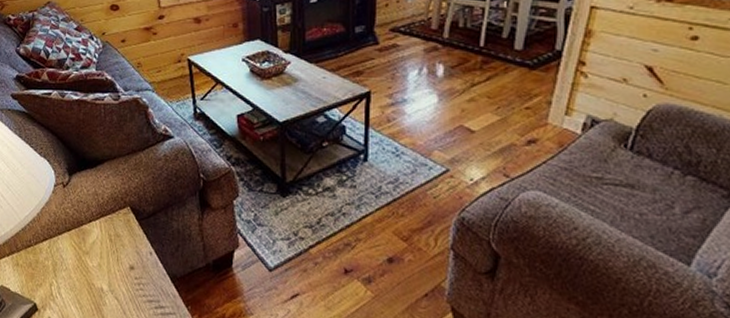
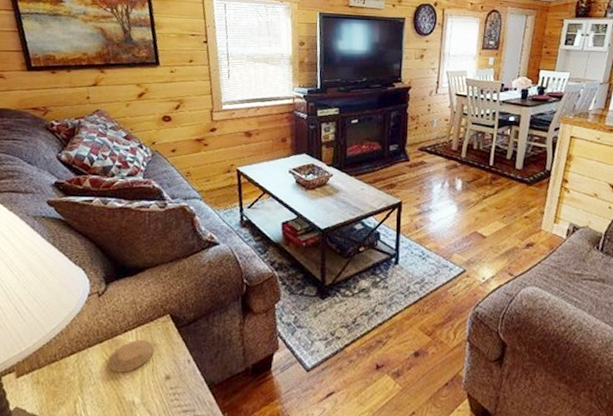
coaster: none [77,229,118,261] -> present [108,339,154,373]

